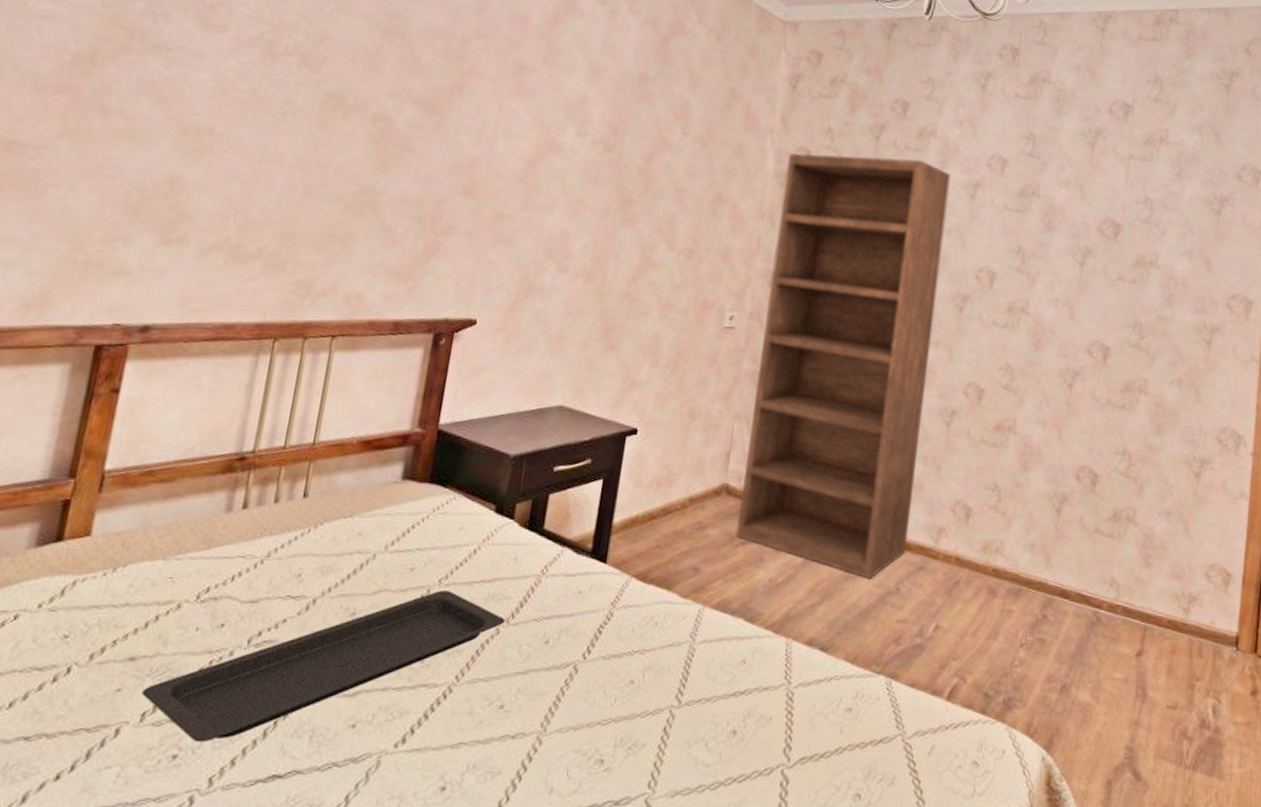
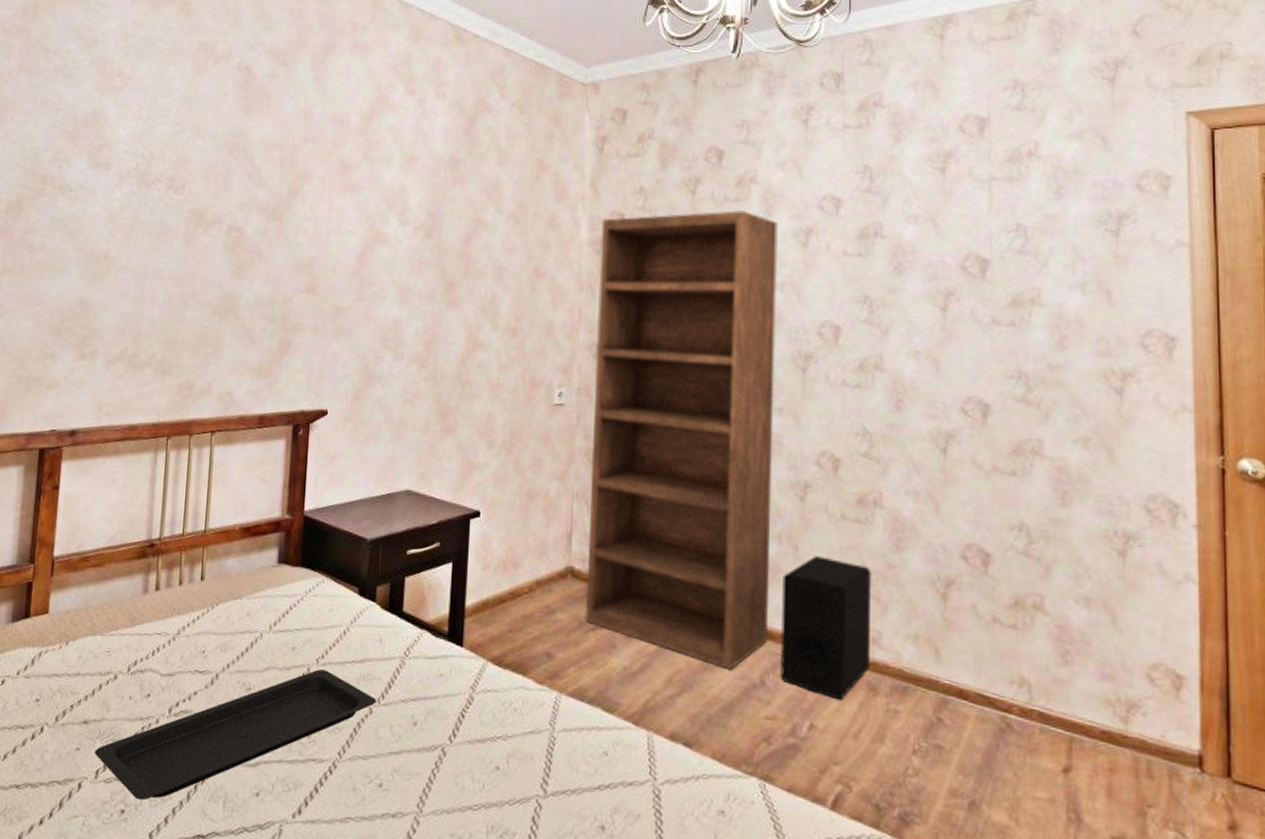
speaker: none [914,475,1001,603] -> present [780,556,871,700]

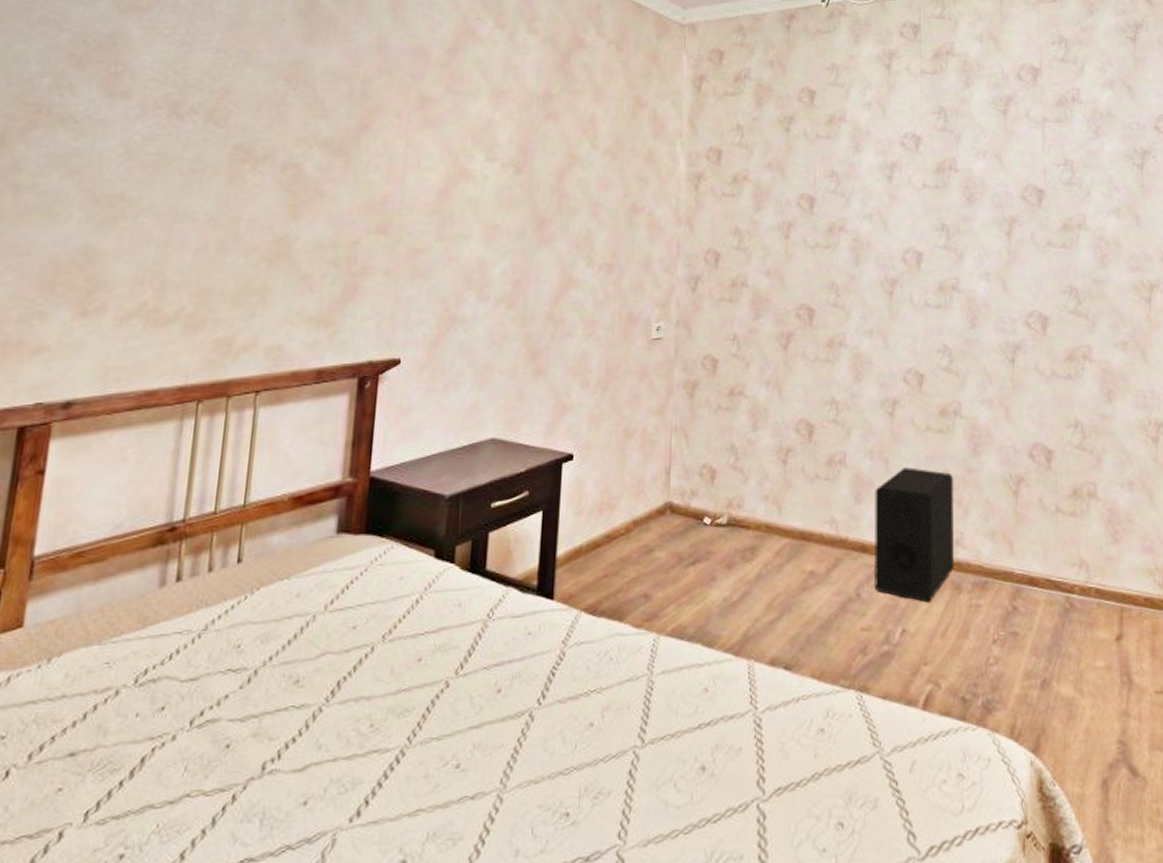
serving tray: present [94,669,377,801] -> none [83,646,454,839]
bookshelf: present [585,210,778,669] -> none [684,147,865,587]

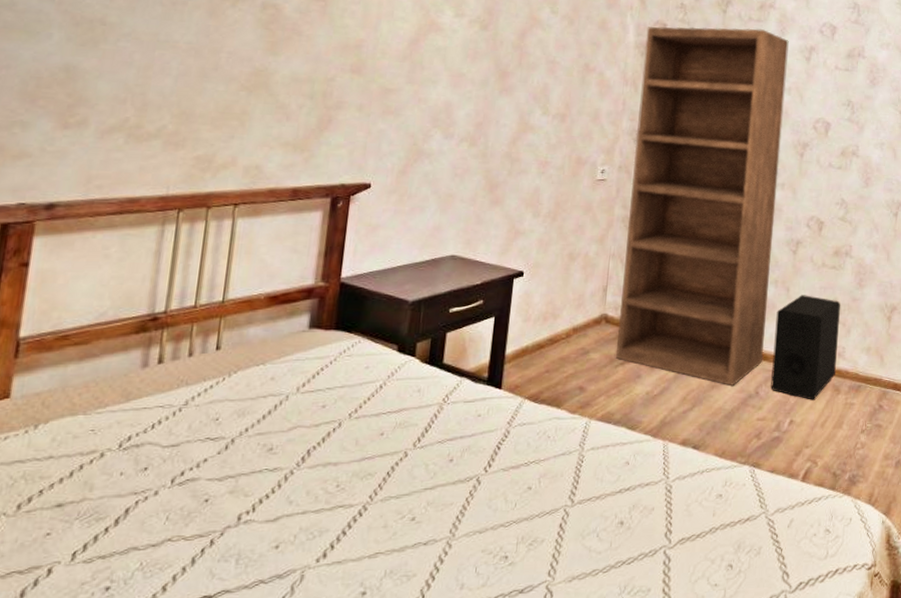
bookshelf: none [684,147,865,587] -> present [615,26,789,385]

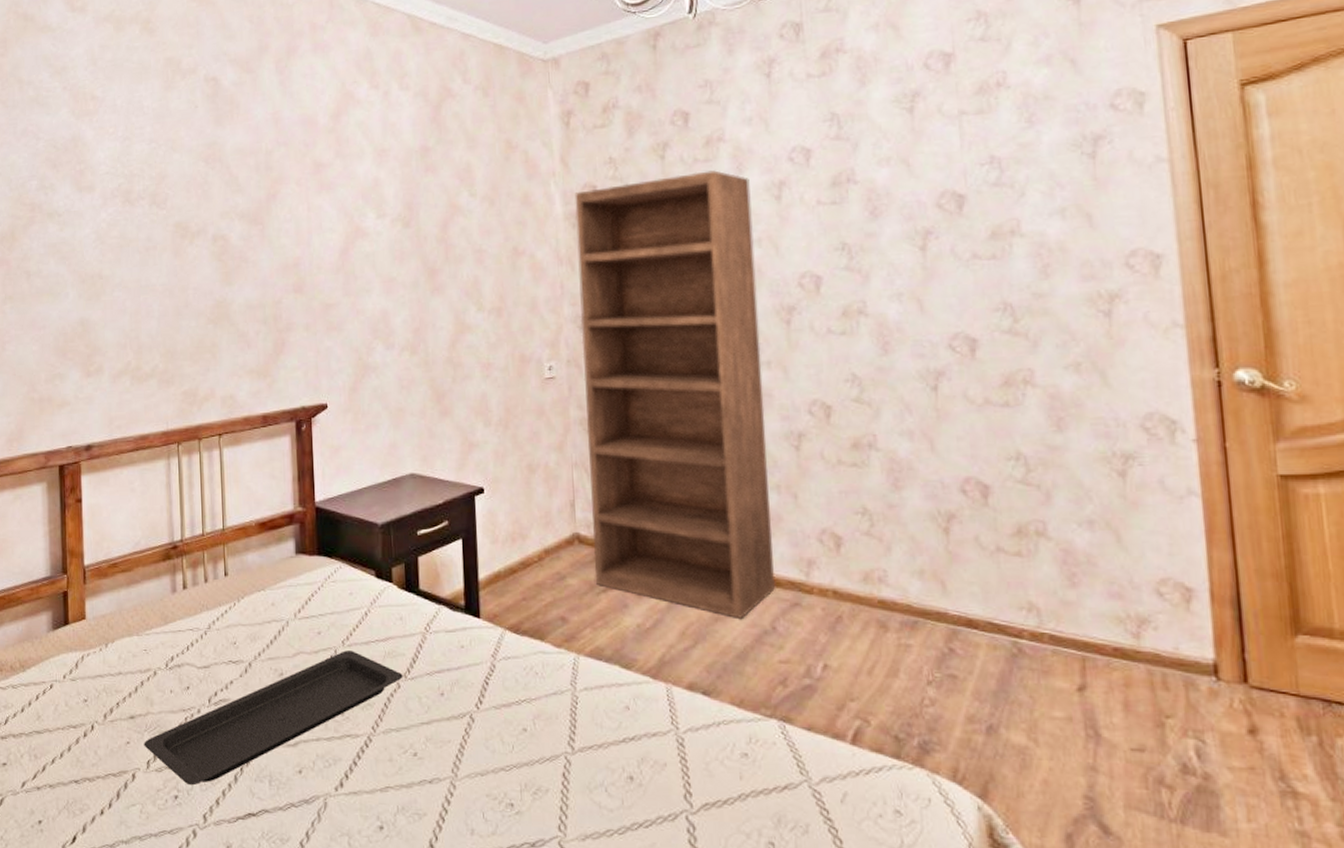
serving tray: none [71,423,412,574] -> present [144,650,403,786]
speaker: present [771,295,841,400] -> none [784,502,878,639]

